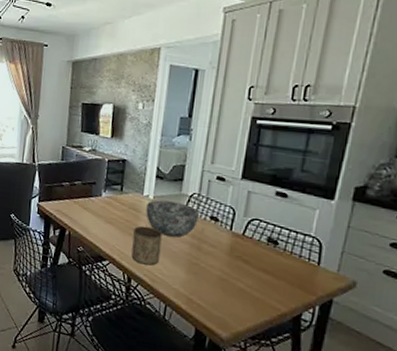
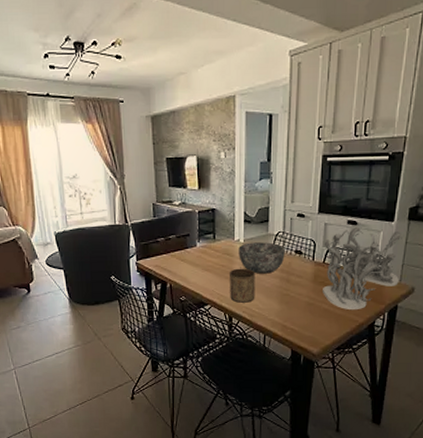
plant: none [239,199,345,297] -> present [323,226,403,309]

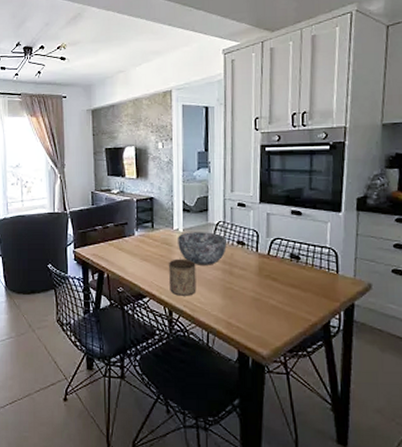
plant: present [323,226,403,309] -> none [267,216,353,307]

